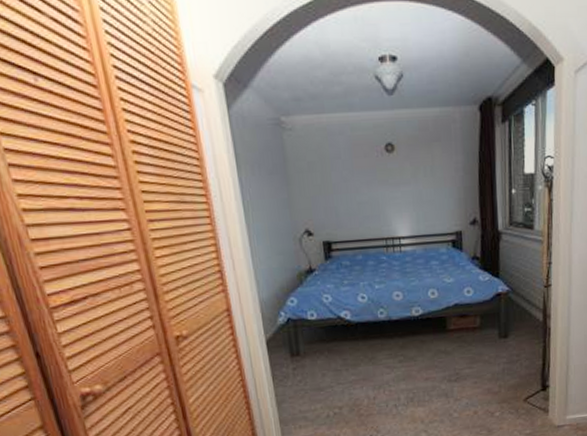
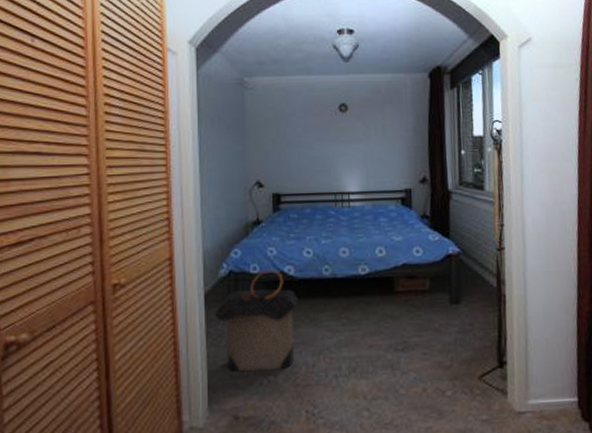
laundry hamper: none [278,315,357,407] -> present [215,269,298,372]

